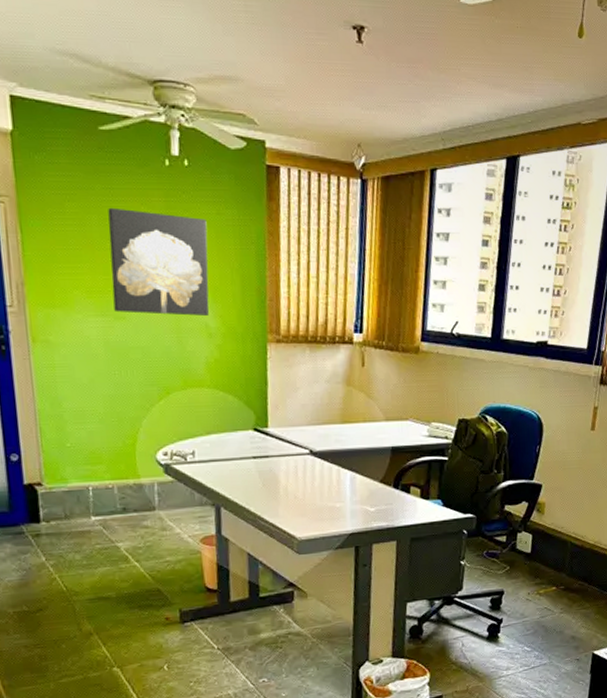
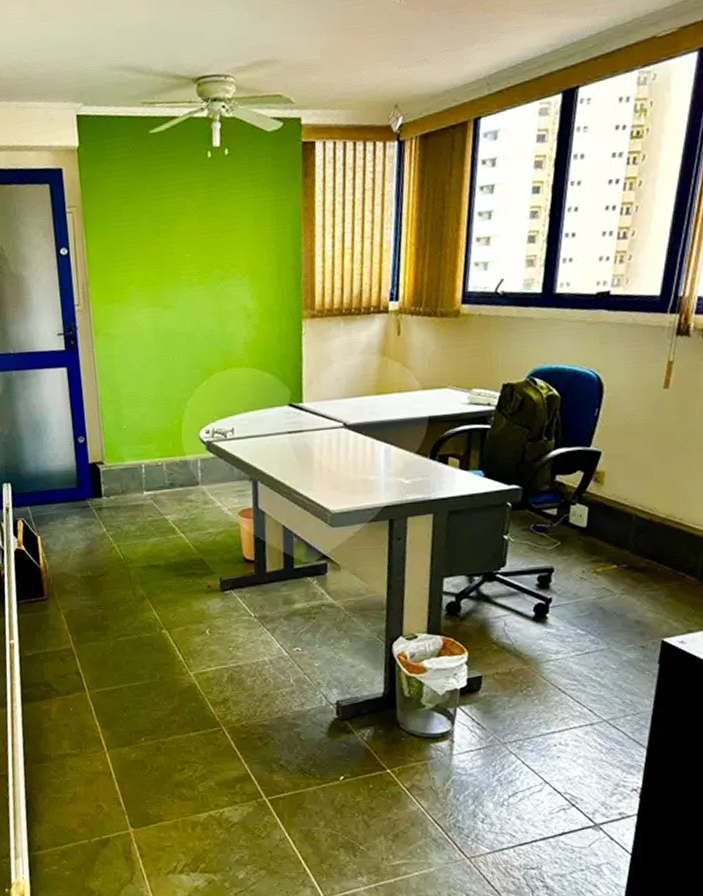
wall art: present [108,207,210,317] -> none [157,203,248,302]

